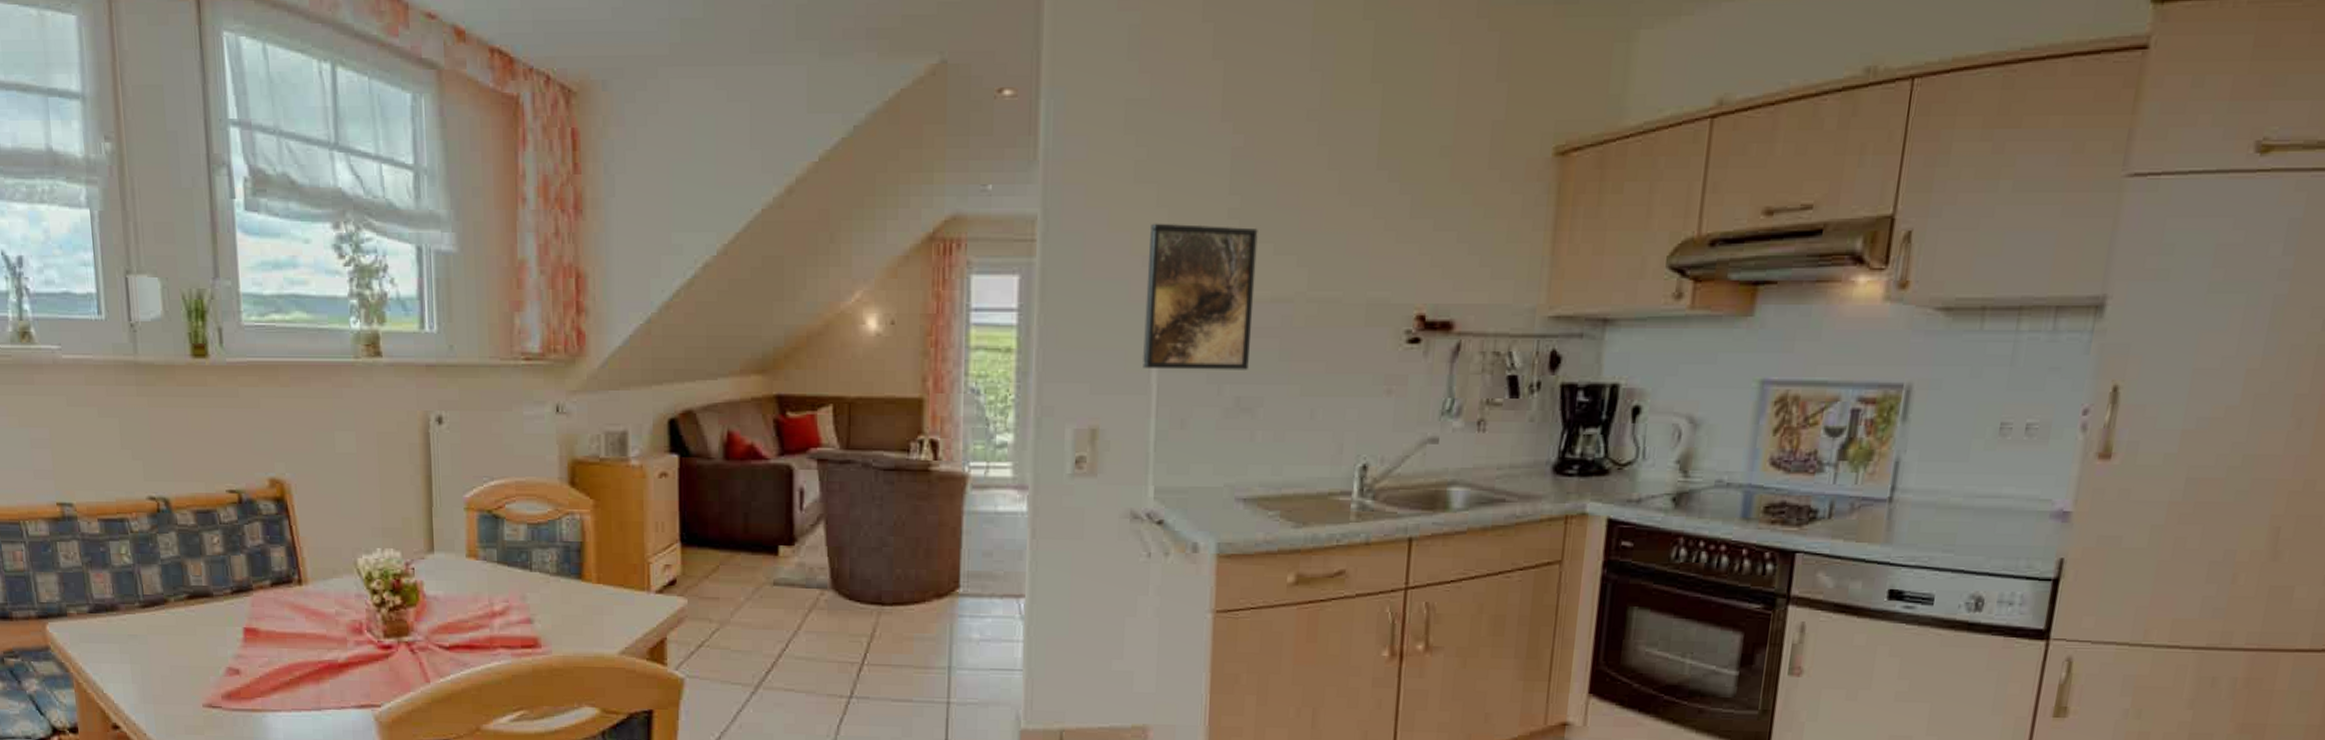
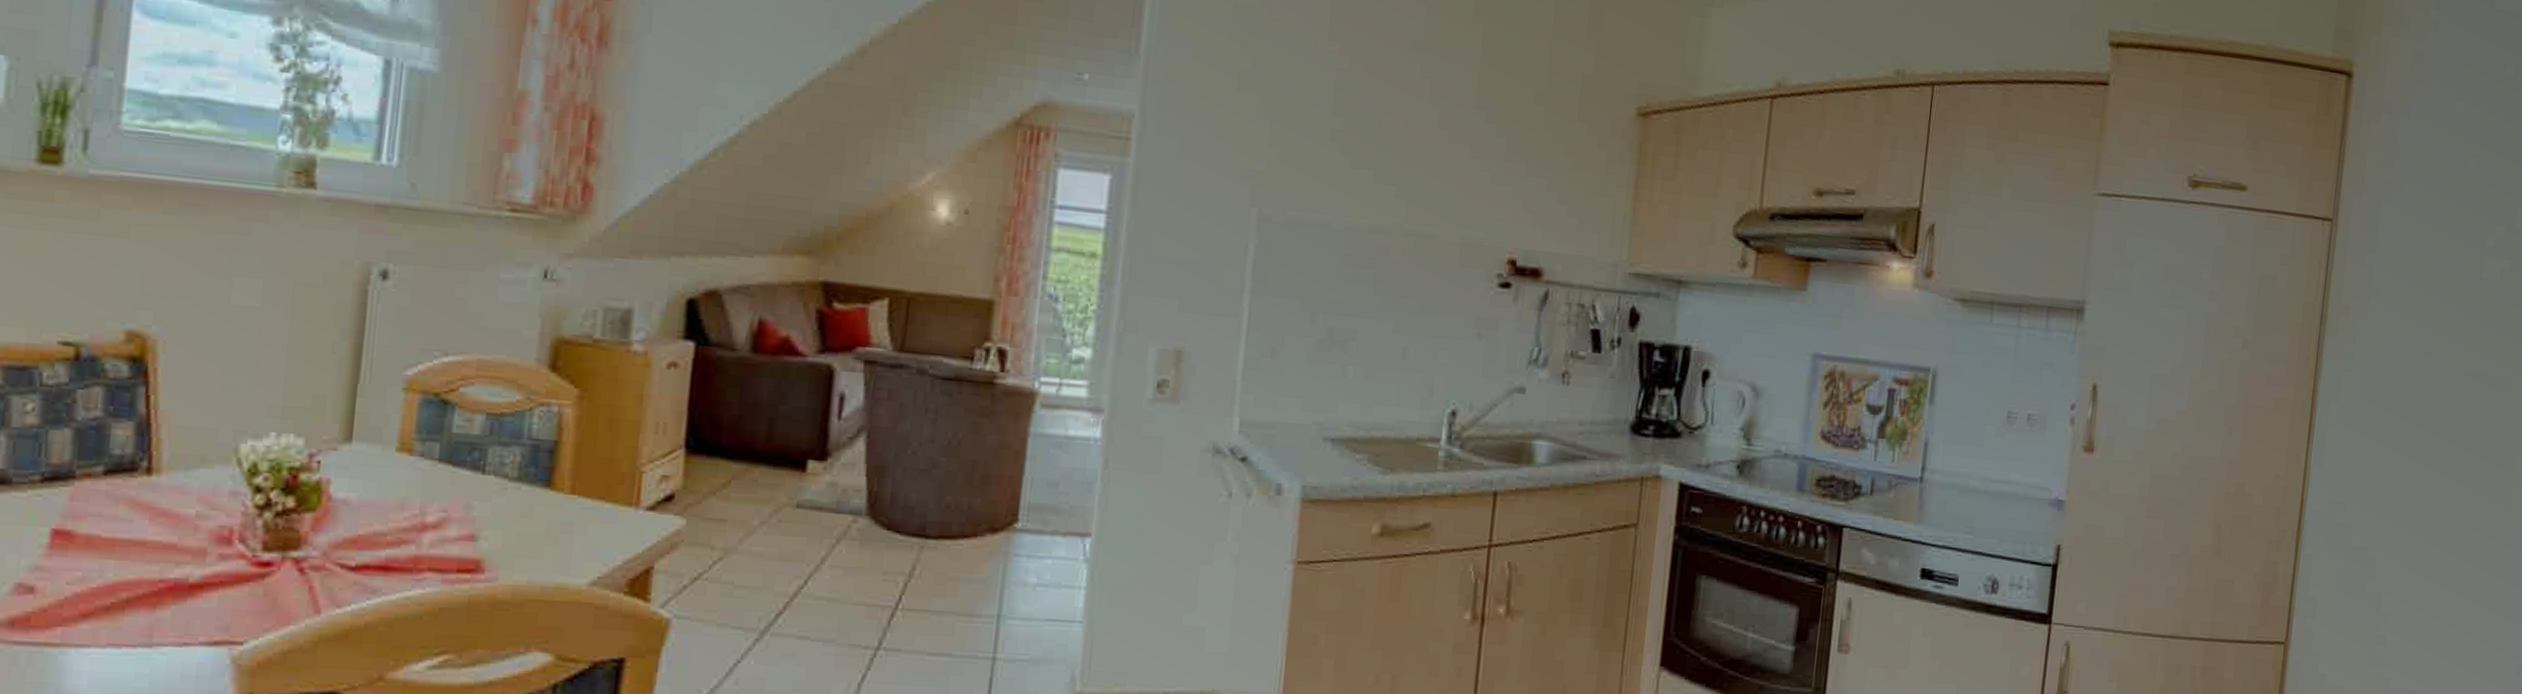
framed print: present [1143,223,1258,370] -> none [1235,135,1359,301]

